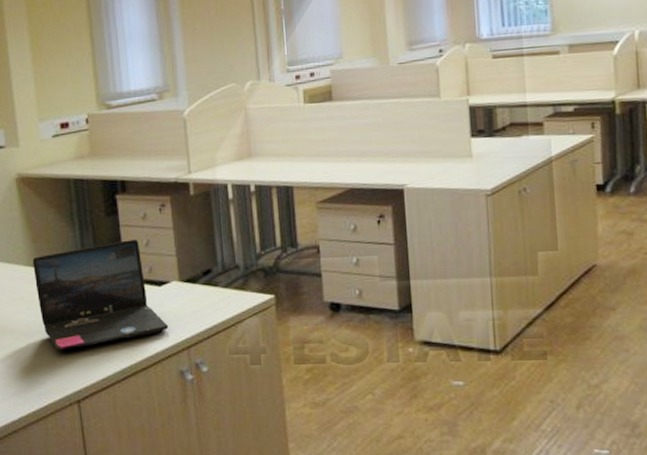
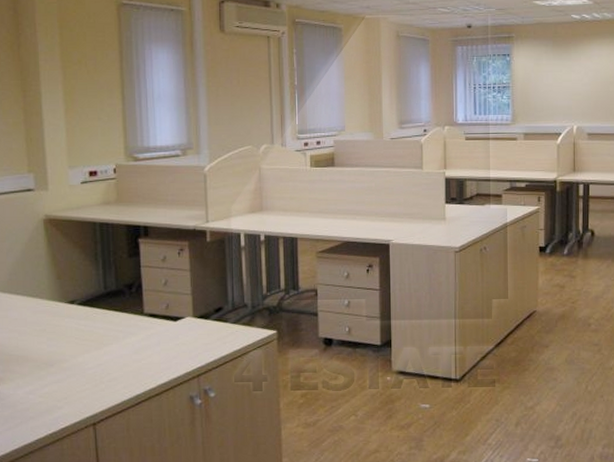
laptop: present [32,240,169,351] -> none [56,279,182,378]

